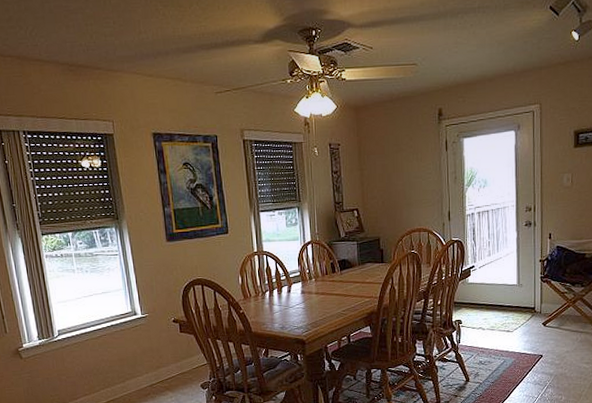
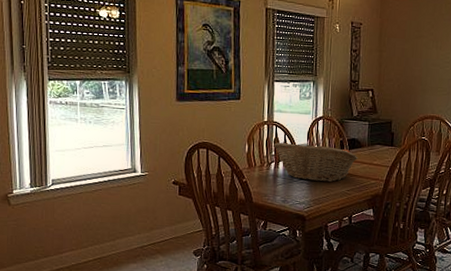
fruit basket: none [265,267,350,306] -> present [272,142,358,182]

